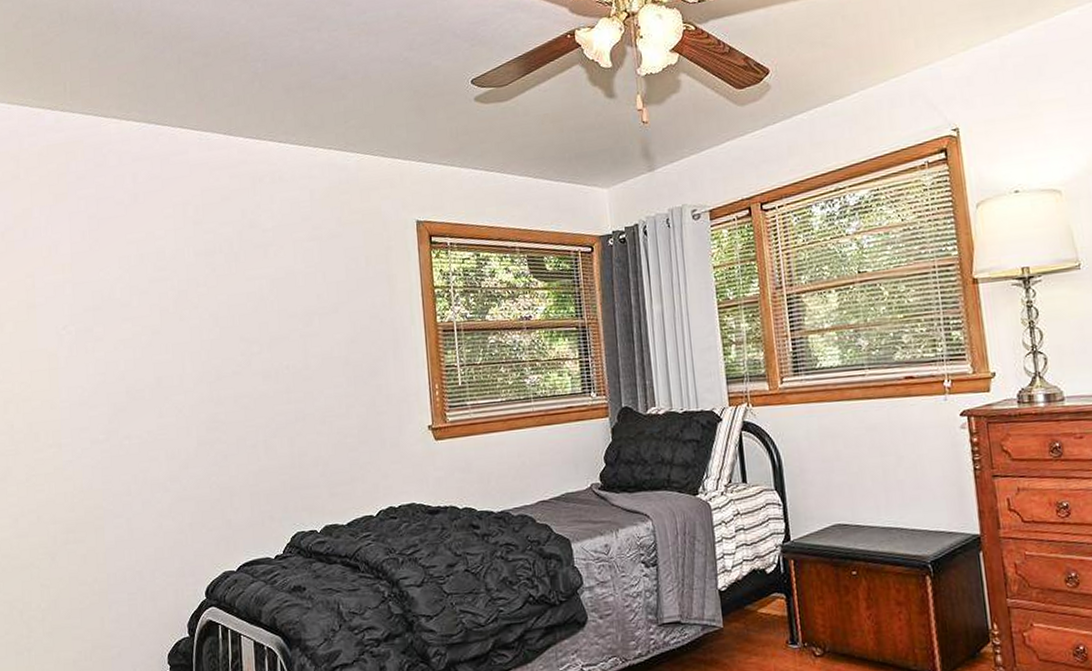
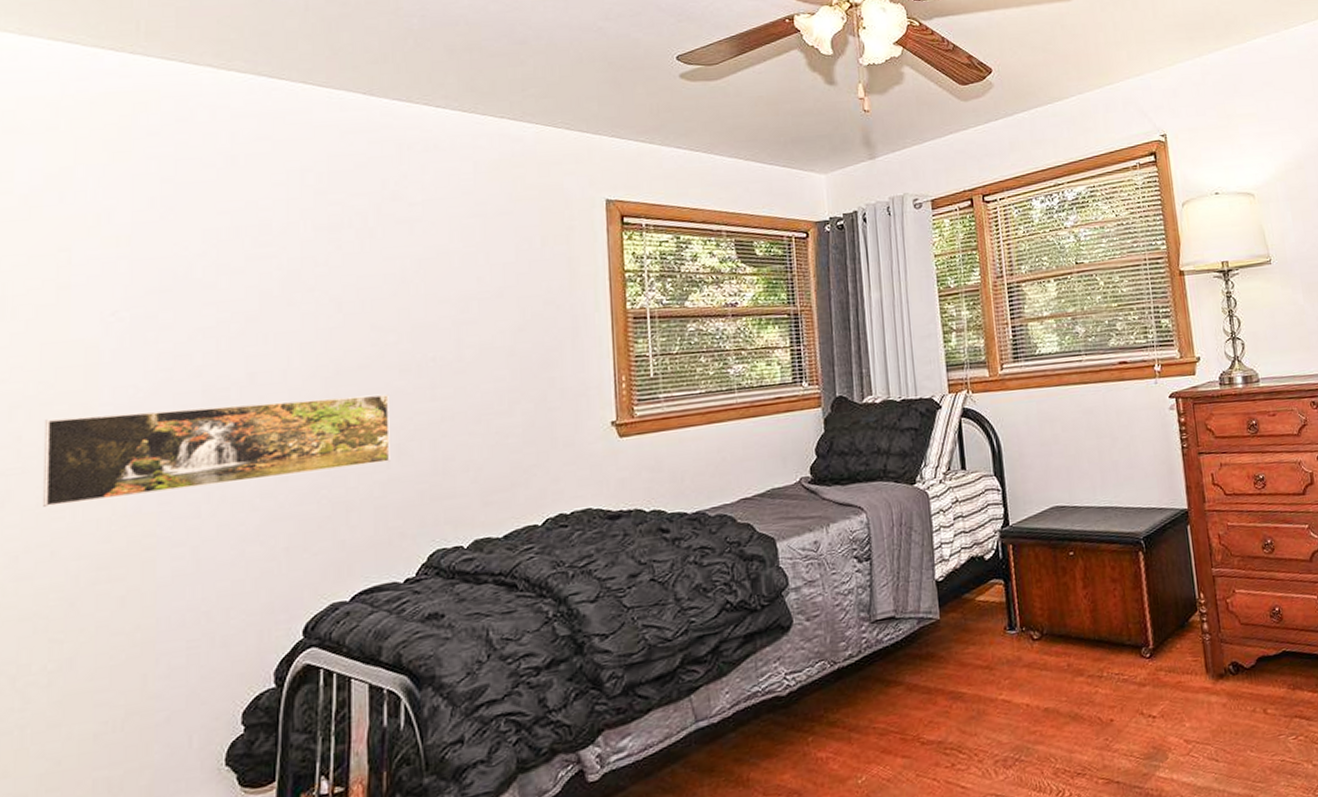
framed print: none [26,396,260,481] -> present [42,393,390,507]

